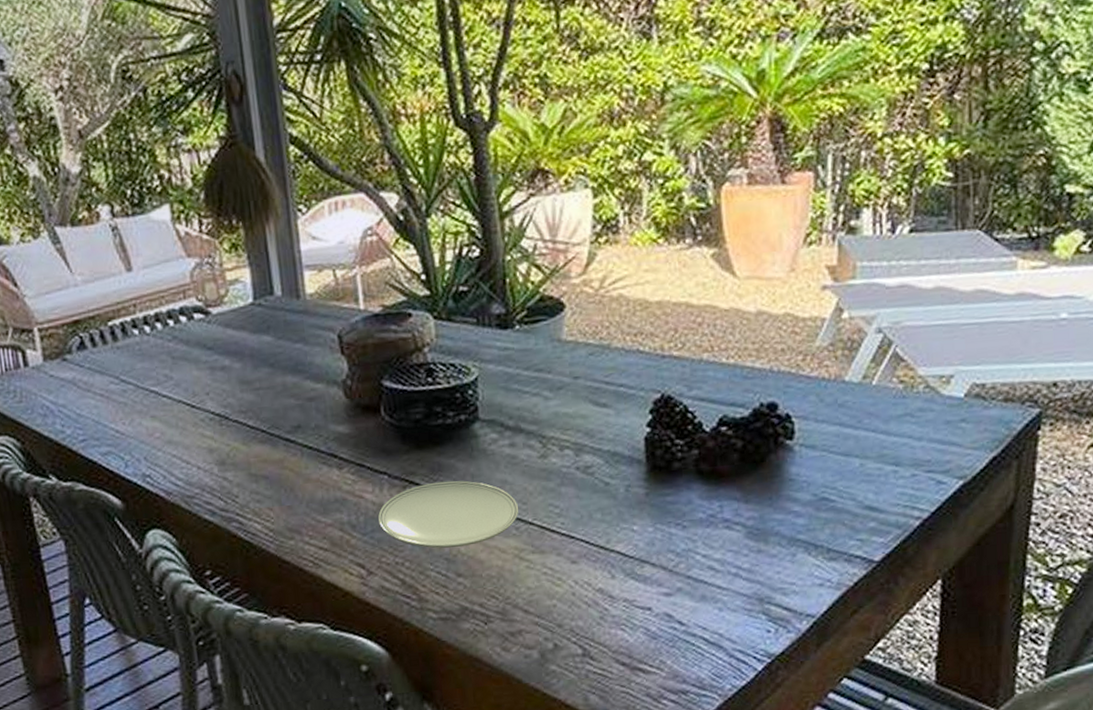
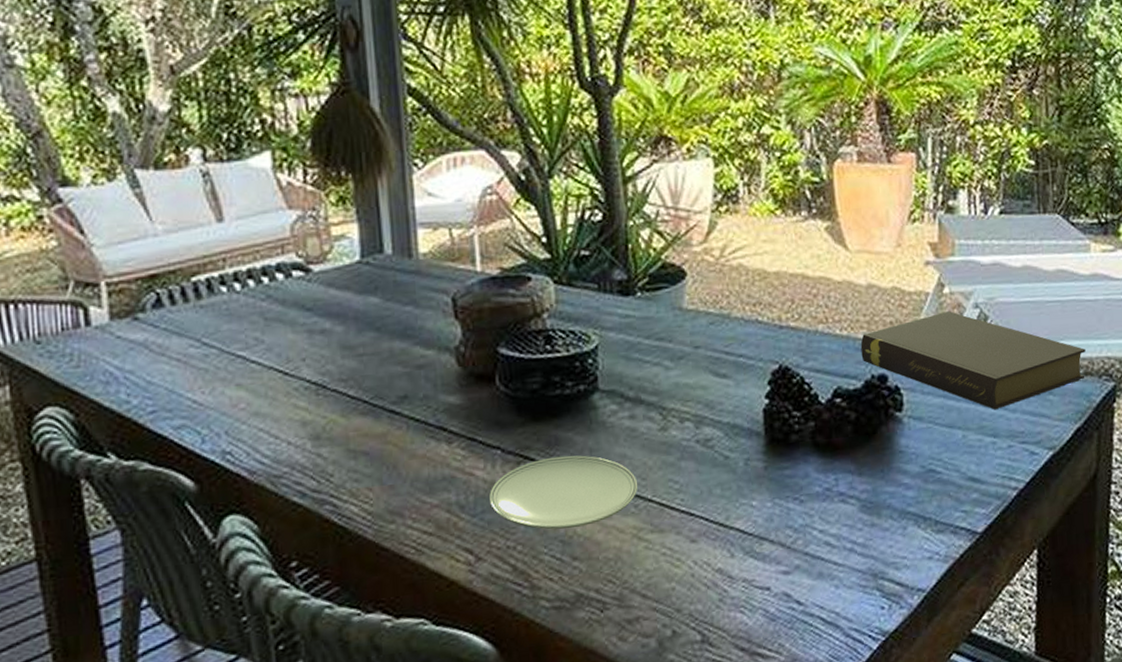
book: none [748,337,1007,438] -> present [860,311,1086,410]

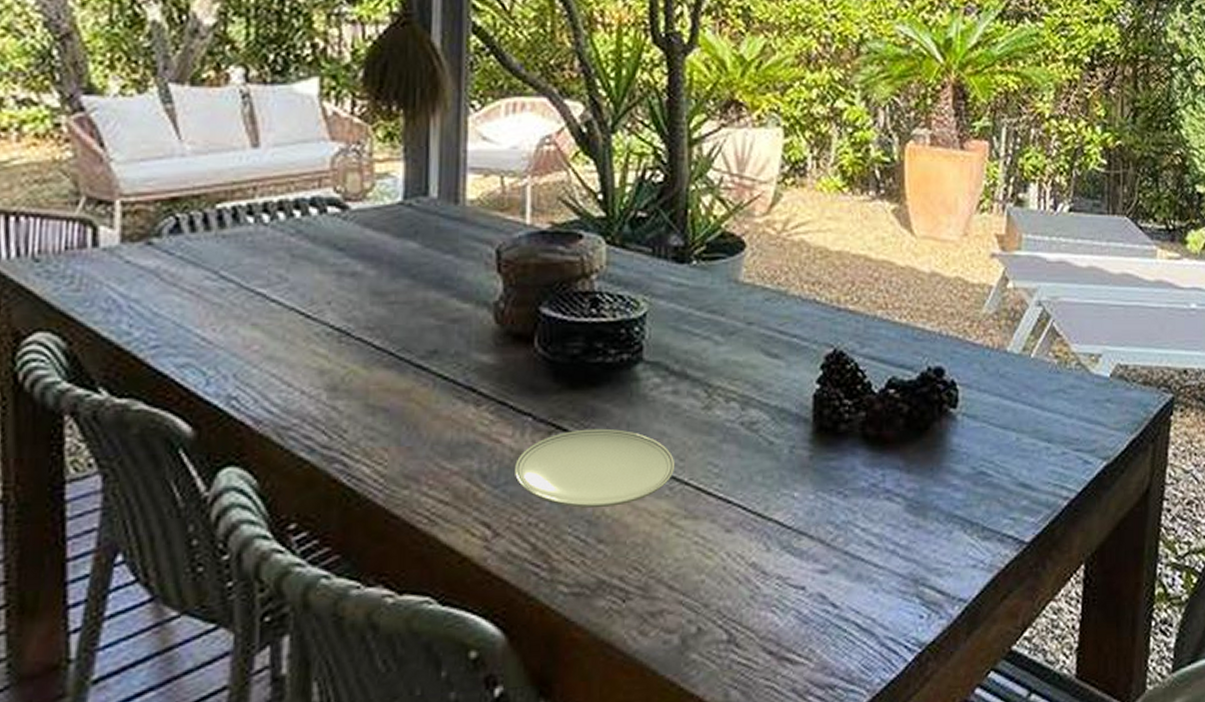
book: present [860,311,1086,410] -> none [919,307,1146,414]

